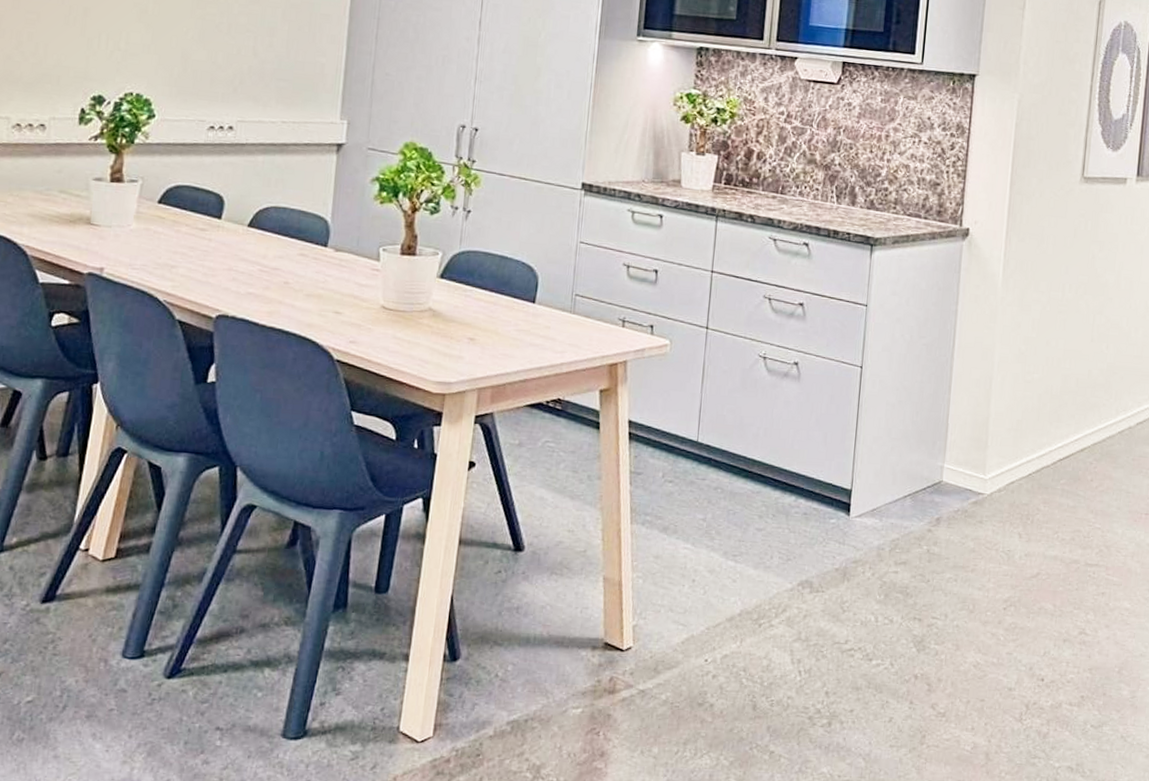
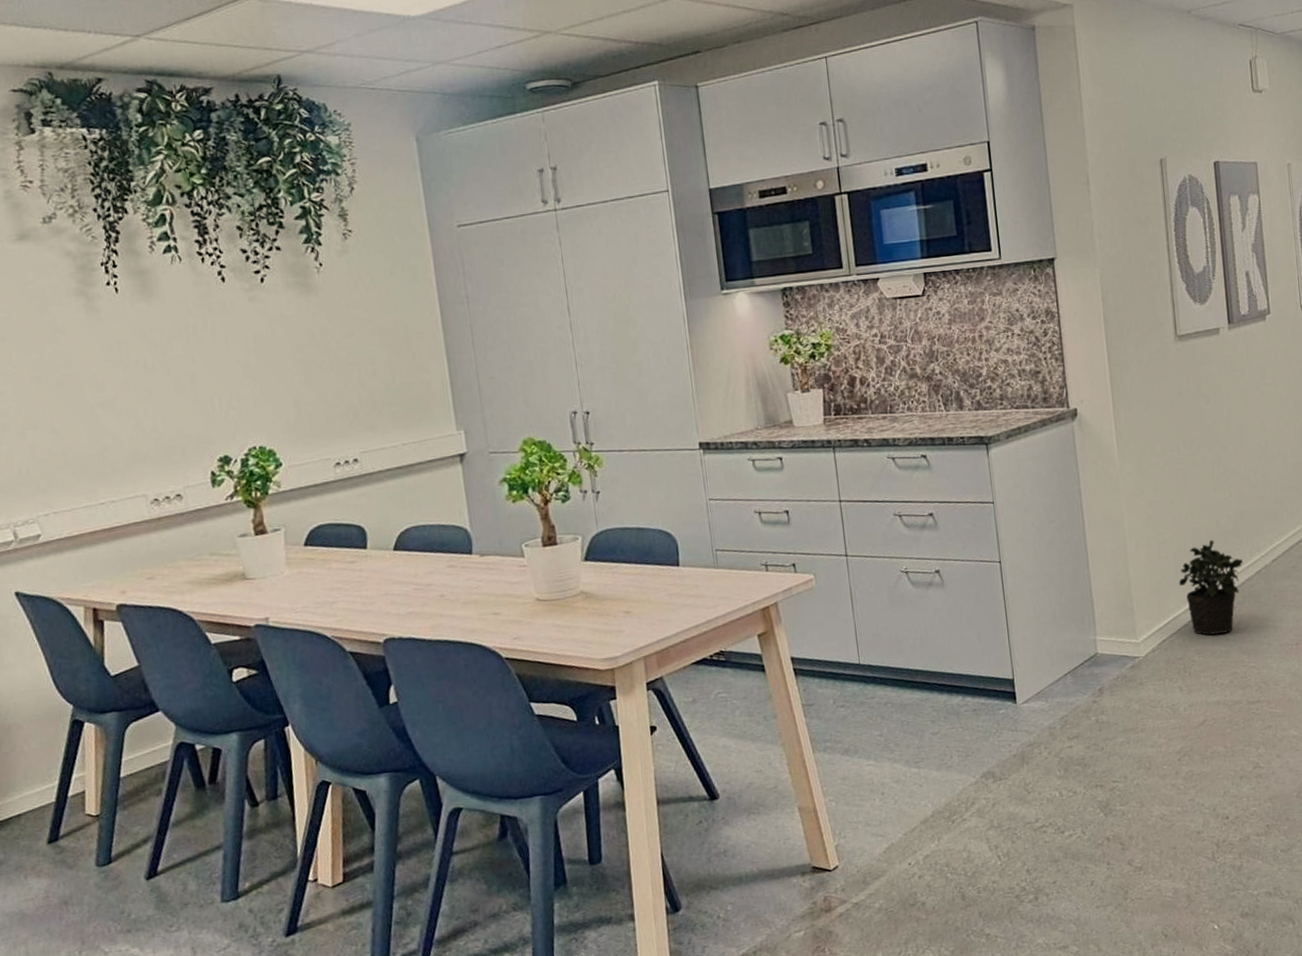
potted plant: none [1038,390,1108,488] -> present [1179,540,1243,635]

